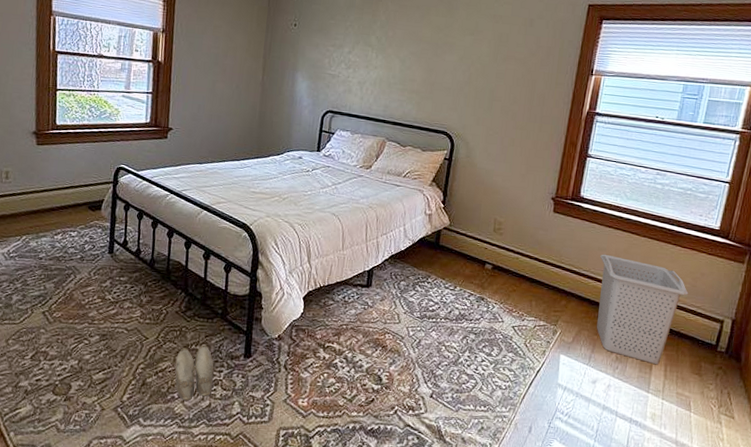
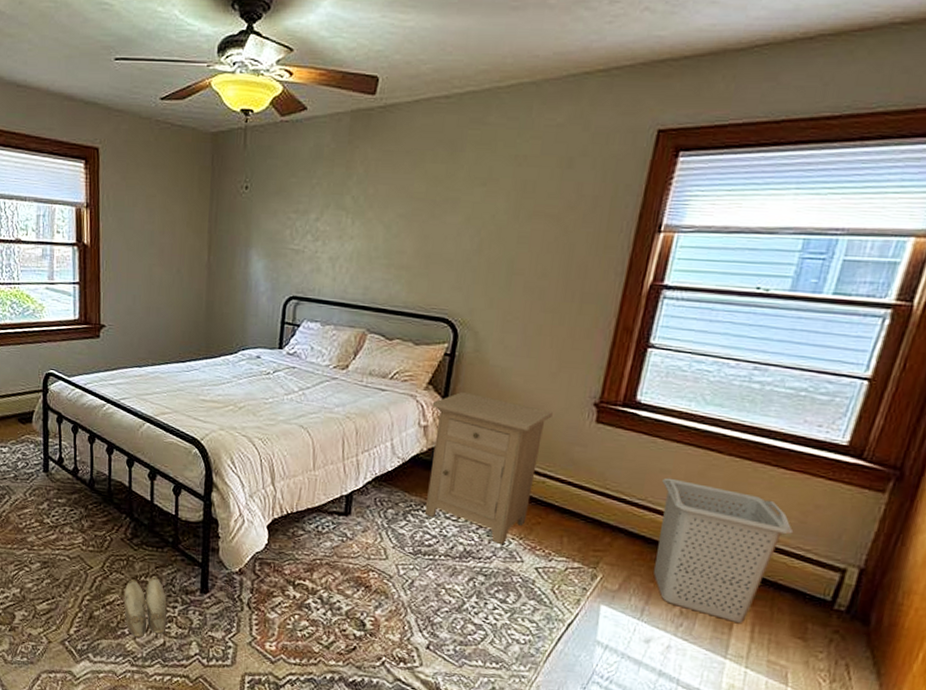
nightstand: none [430,187,523,309] -> present [425,391,553,545]

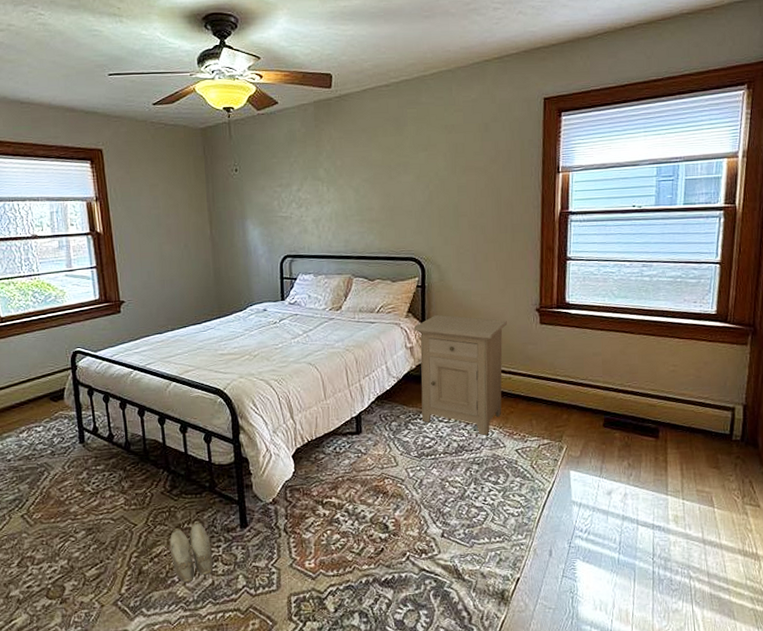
laundry basket: present [653,478,794,624] -> none [596,359,694,465]

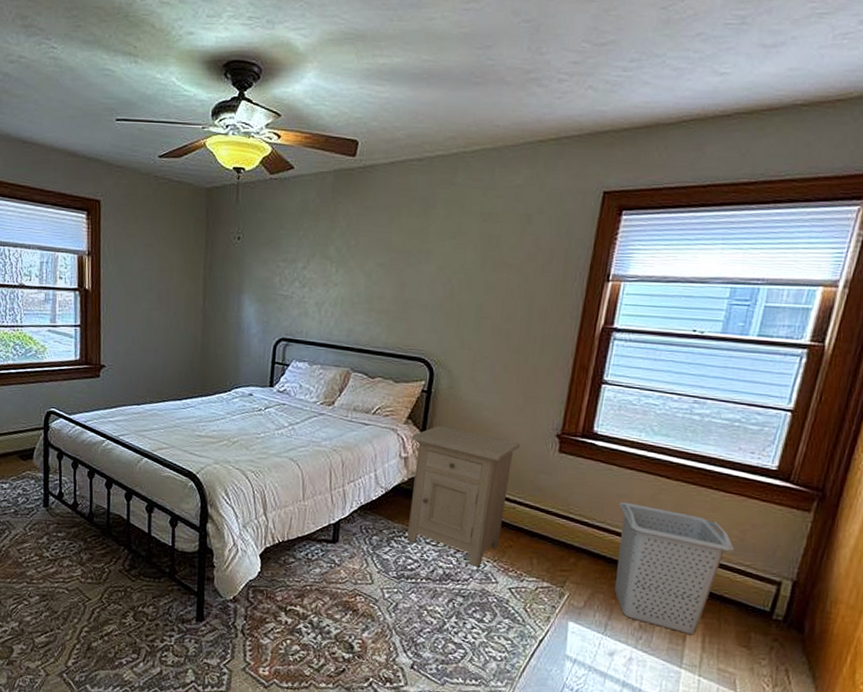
slippers: present [169,522,213,583] -> none [121,607,164,668]
laundry basket: none [596,359,694,465] -> present [614,502,735,635]

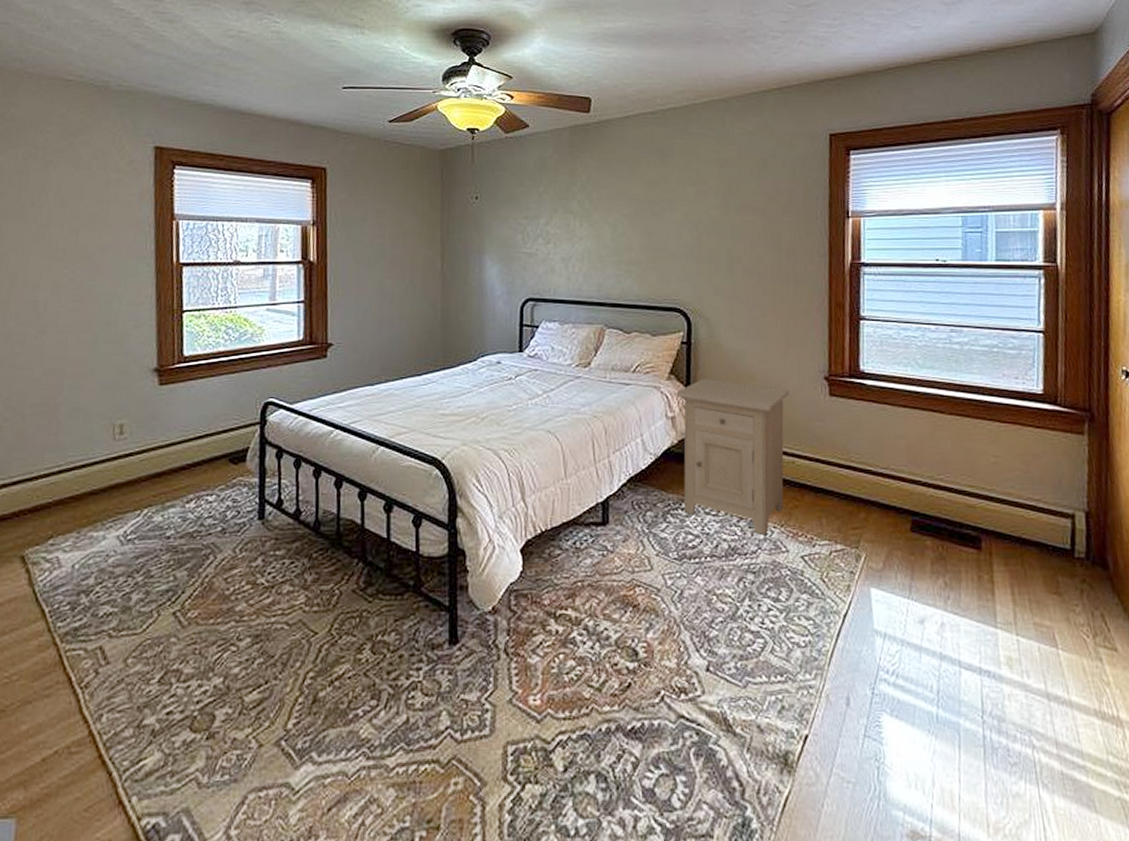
laundry basket: present [614,502,735,635] -> none [899,443,1022,587]

